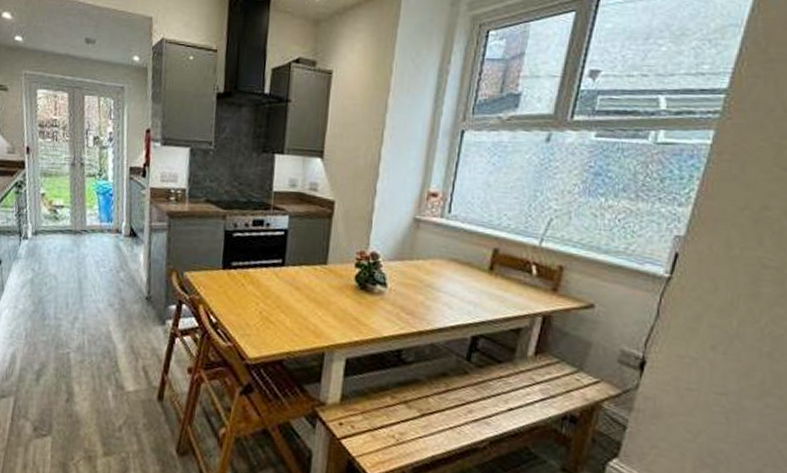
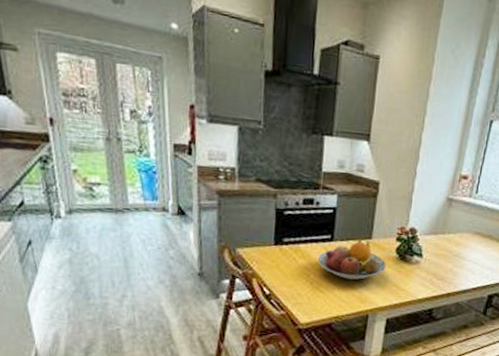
fruit bowl: none [267,263,344,311] -> present [317,238,386,280]

